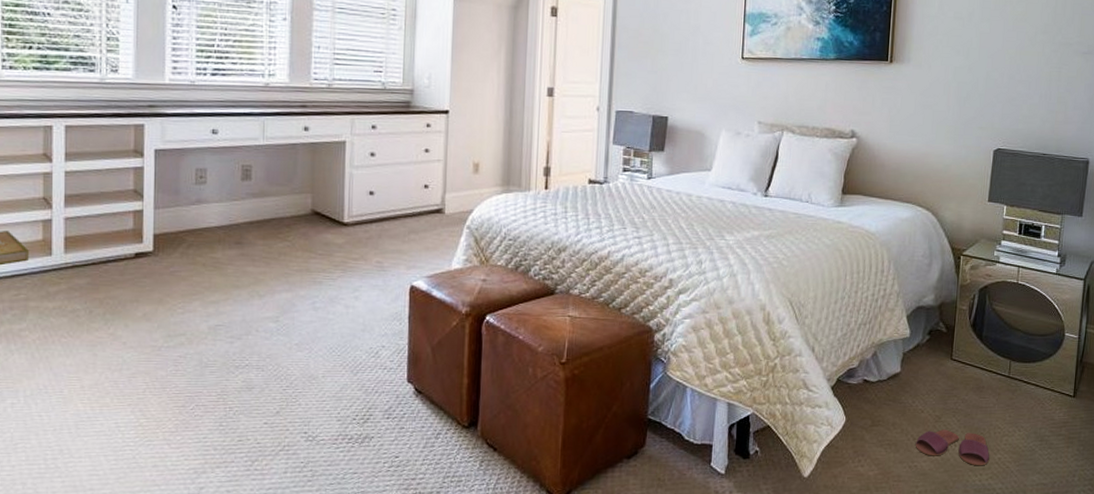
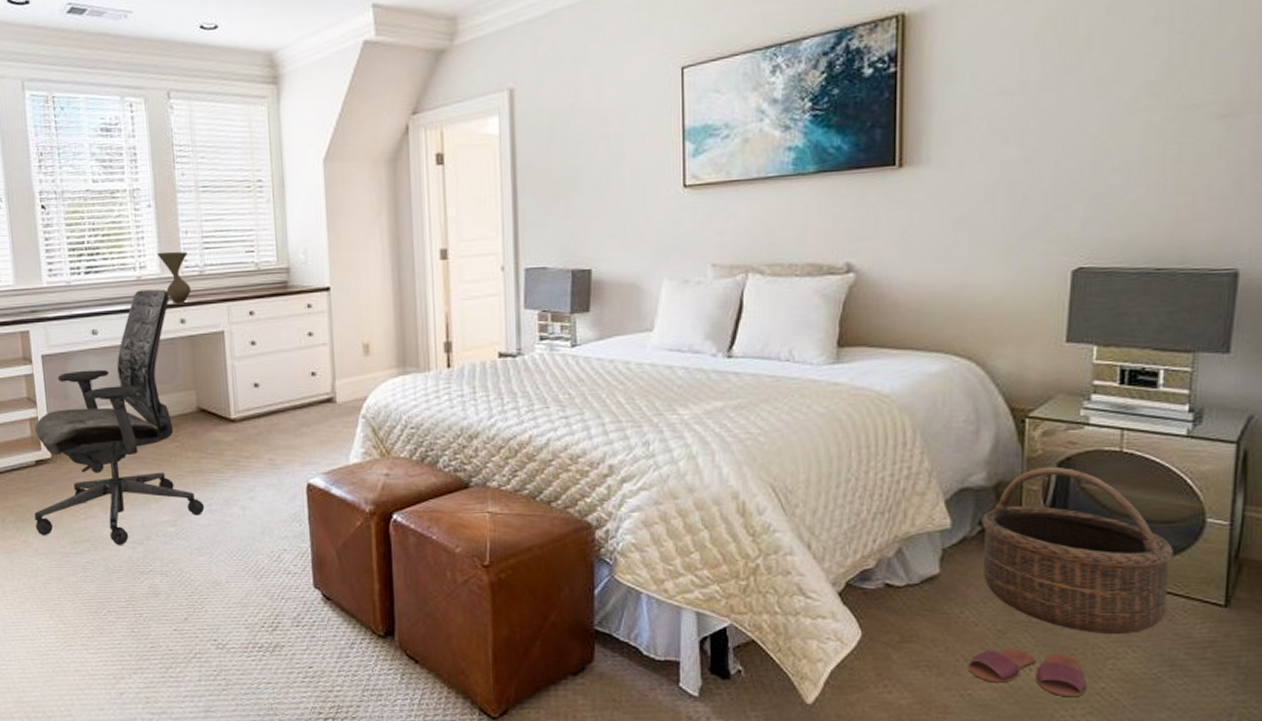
office chair: none [126,96,309,340] -> present [34,289,205,545]
decorative vase: none [288,62,318,113] -> present [157,251,192,304]
basket: none [929,292,1045,418] -> present [981,466,1173,635]

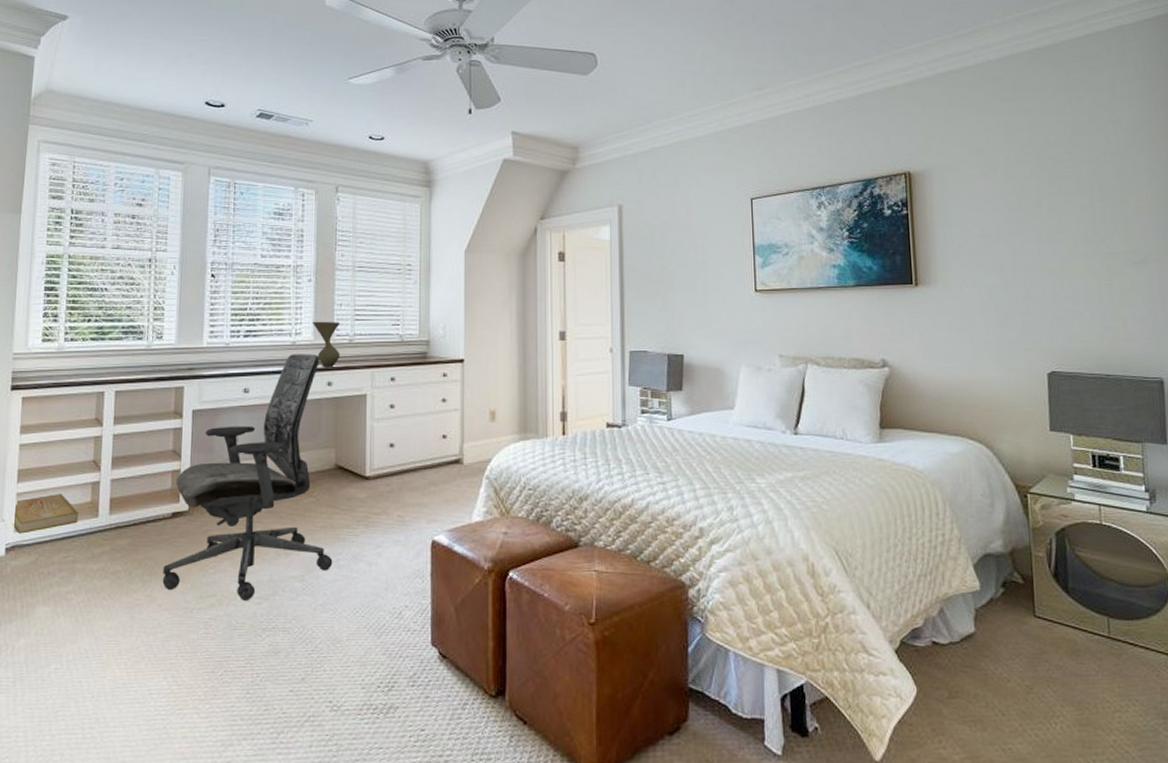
slippers: present [969,648,1087,698] -> none [1006,703,1102,750]
basket: present [981,466,1173,635] -> none [1003,536,1154,690]

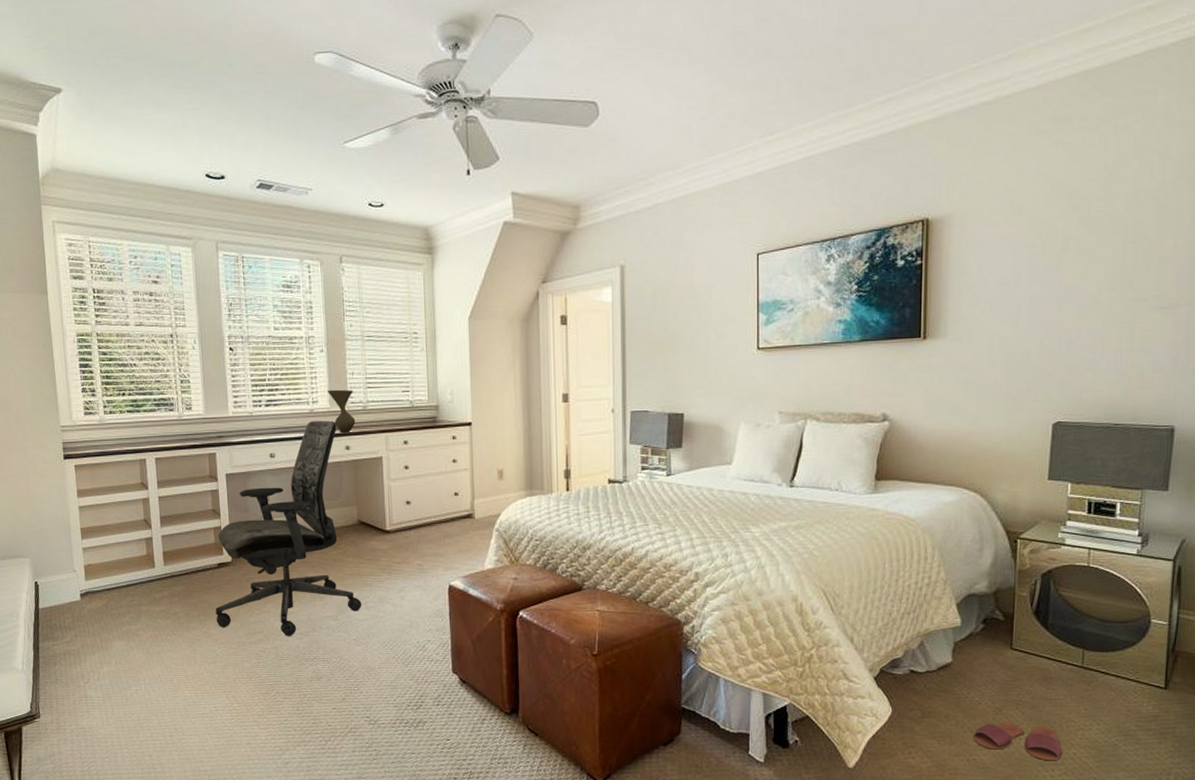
decorative box: present [12,494,78,534] -> none [82,548,138,582]
slippers: none [1006,703,1102,750] -> present [974,722,1063,761]

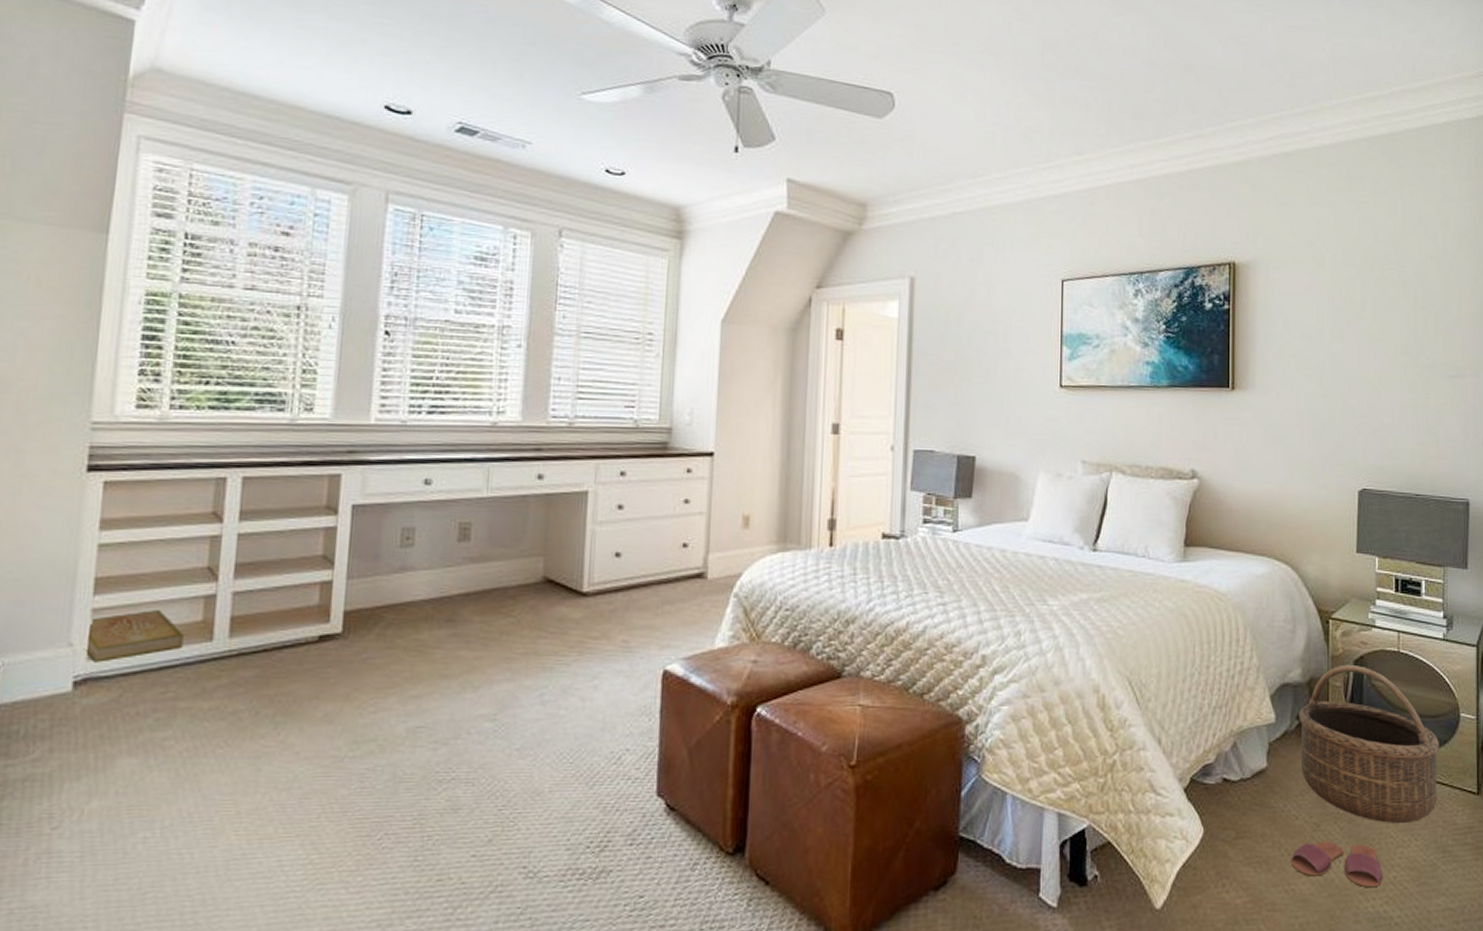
decorative box: none [82,548,138,582] -> present [83,610,184,663]
office chair: present [215,420,362,636] -> none [302,437,536,746]
decorative vase: present [328,389,356,433] -> none [521,397,557,457]
basket: none [984,577,1127,711] -> present [1299,664,1439,824]

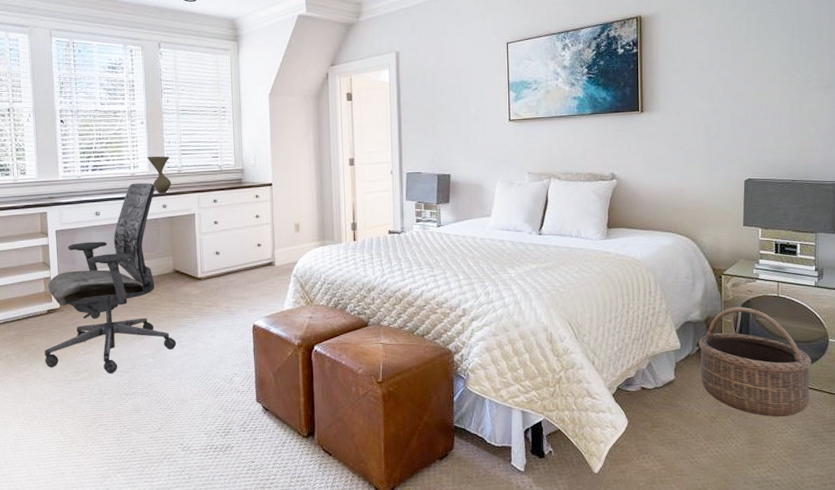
office chair: none [302,437,536,746] -> present [44,182,177,374]
decorative vase: none [521,397,557,457] -> present [147,156,172,194]
slippers: present [1292,840,1383,888] -> none [695,428,766,461]

